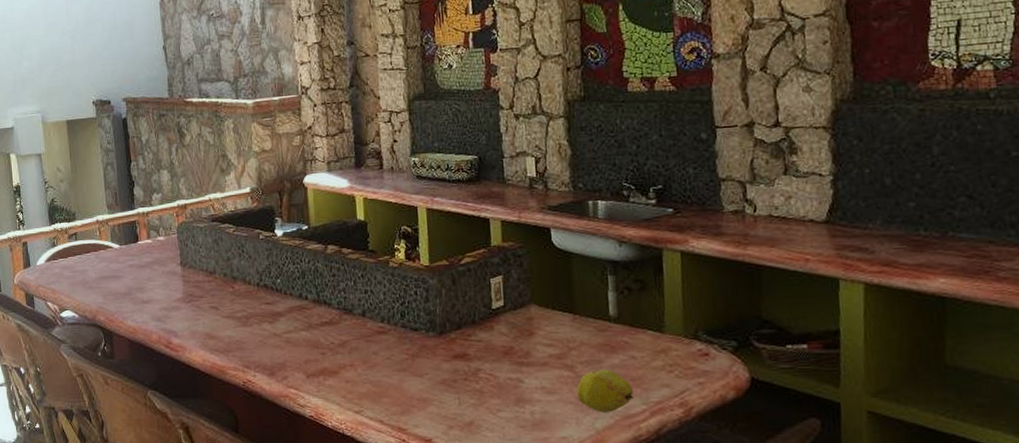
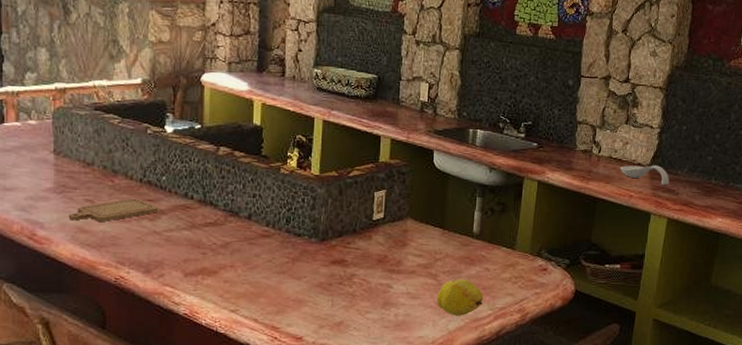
chopping board: none [197,302,276,328] -> present [68,198,158,221]
spoon rest: none [785,219,859,244] -> present [620,165,670,186]

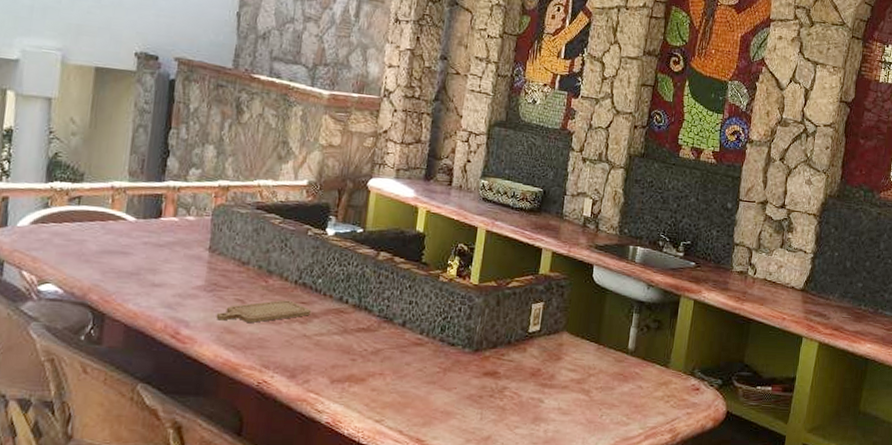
fruit: present [436,278,483,316] -> none [587,395,635,434]
spoon rest: present [620,165,670,186] -> none [774,288,822,310]

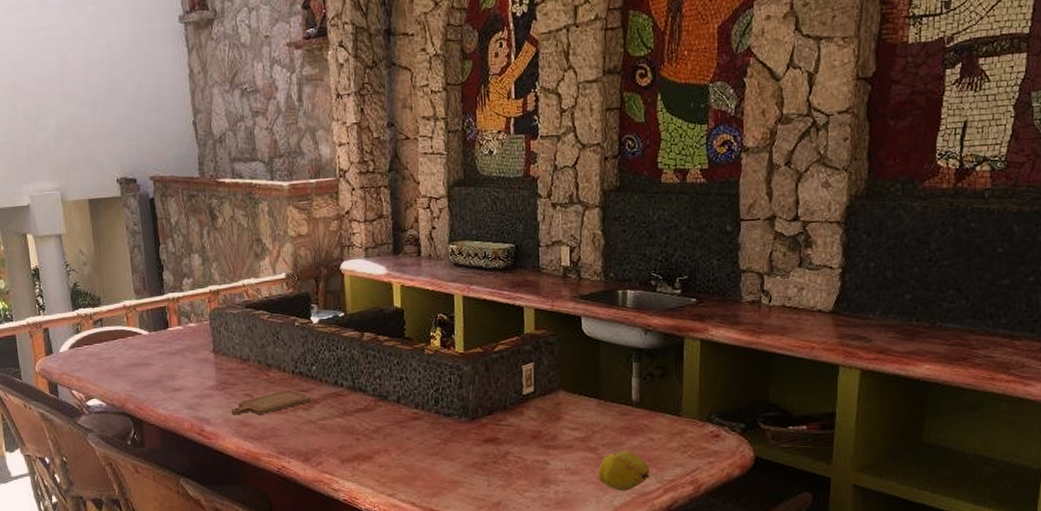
fruit: none [587,395,635,434] -> present [598,450,650,491]

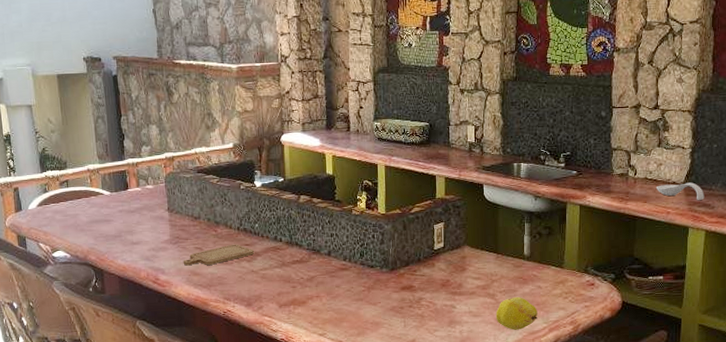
spoon rest: none [796,310,859,333] -> present [656,182,705,201]

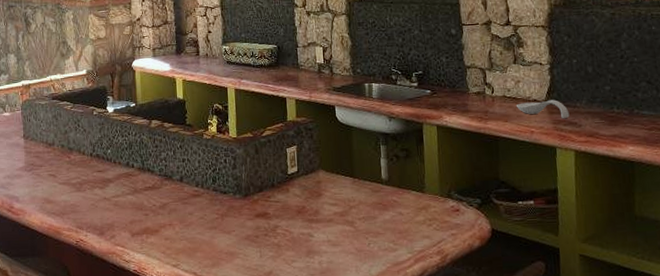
chopping board: present [183,244,254,266] -> none [37,170,106,193]
fruit: present [495,296,538,330] -> none [356,224,401,261]

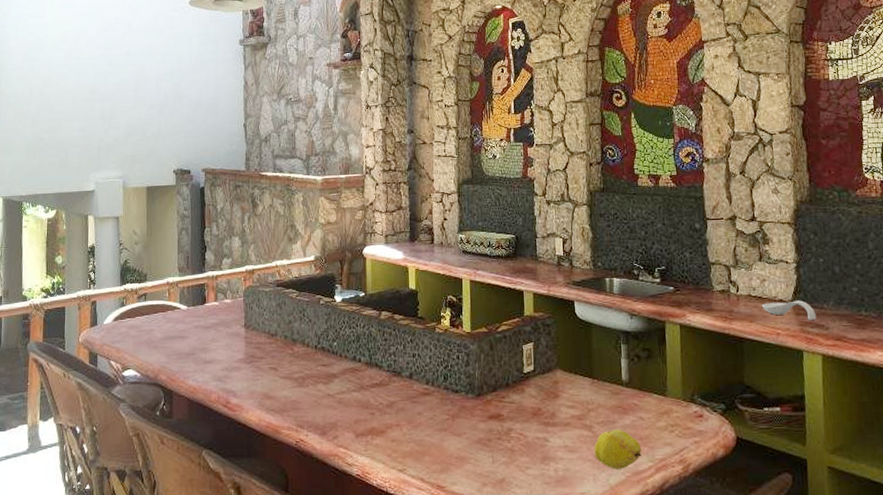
fruit: none [356,224,401,261] -> present [594,429,642,469]

